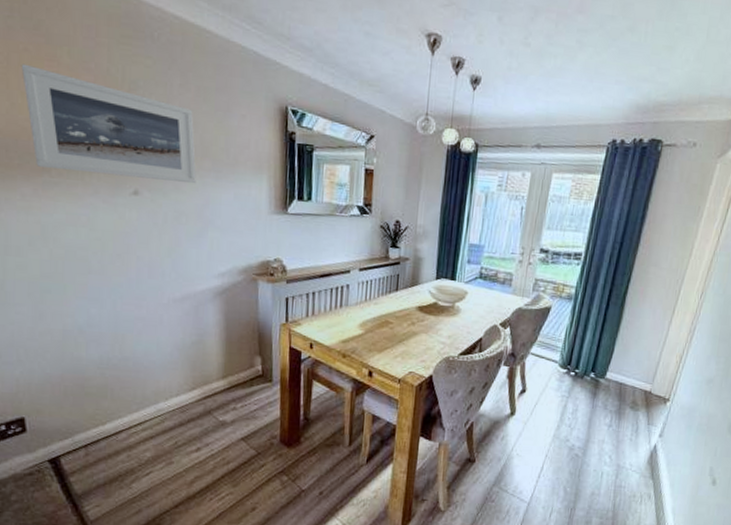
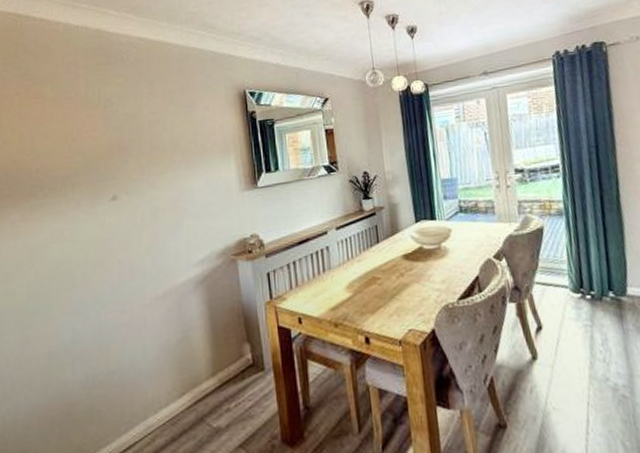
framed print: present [21,63,196,184] -> none [12,105,169,193]

